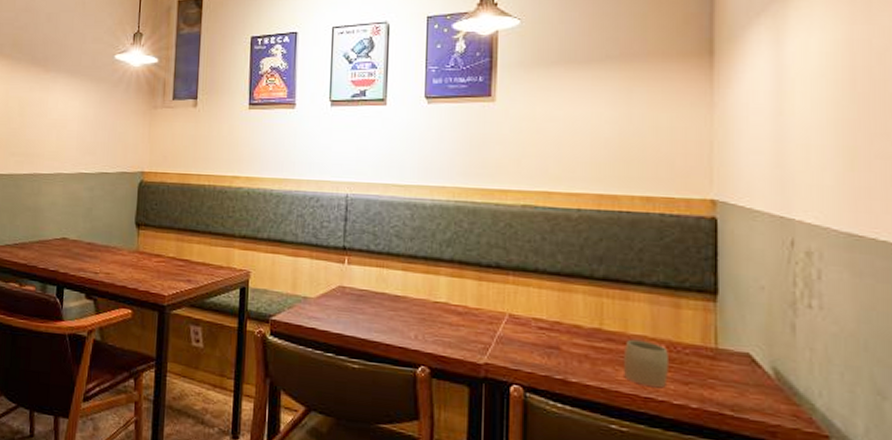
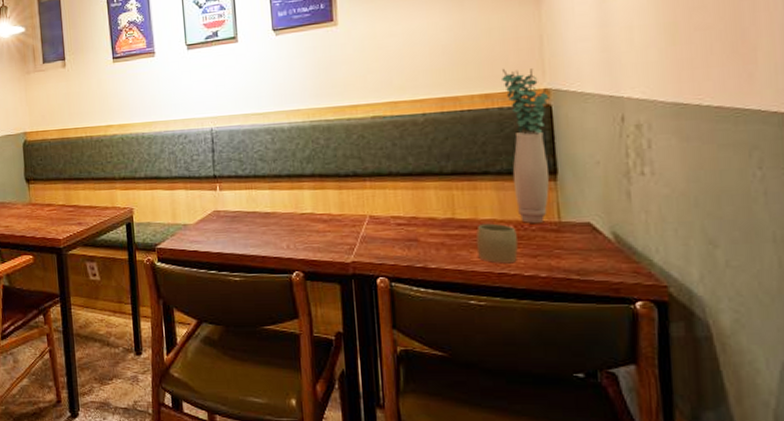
vase: none [666,171,715,348] -> present [502,68,550,224]

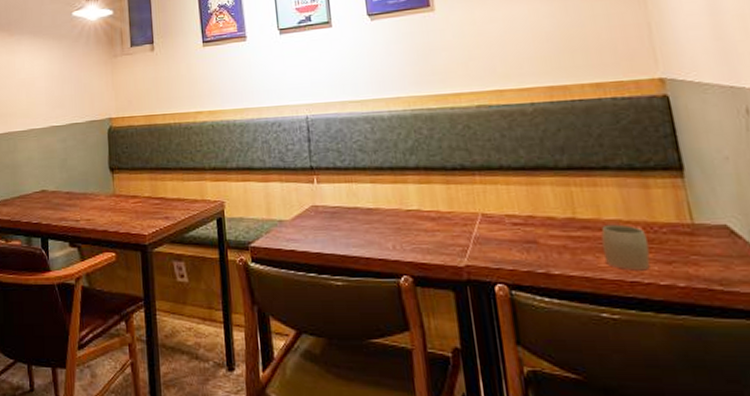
vase: present [502,68,550,224] -> none [612,56,678,226]

